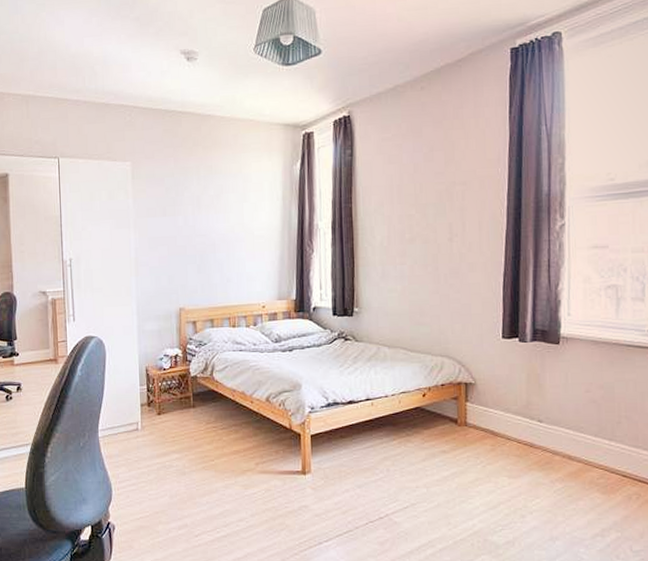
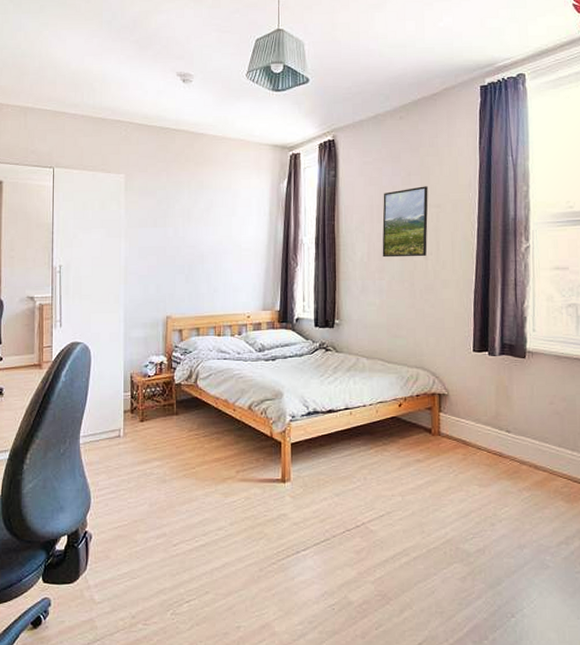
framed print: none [403,162,453,241] -> present [382,186,428,258]

